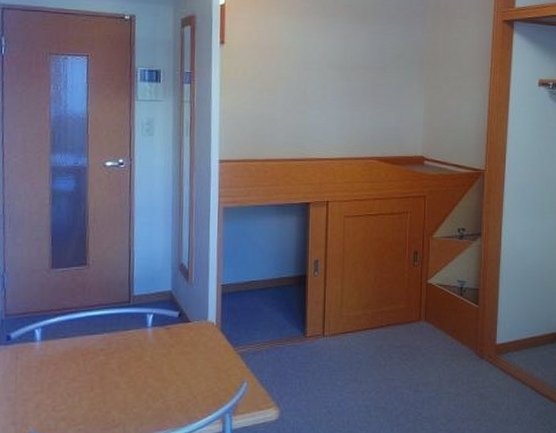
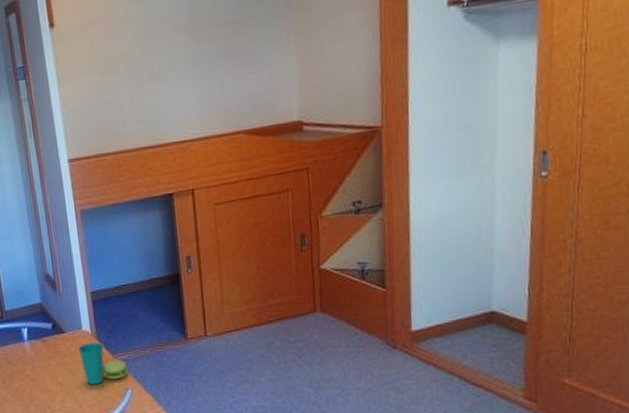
cup: none [201,334,247,375] -> present [78,342,128,384]

